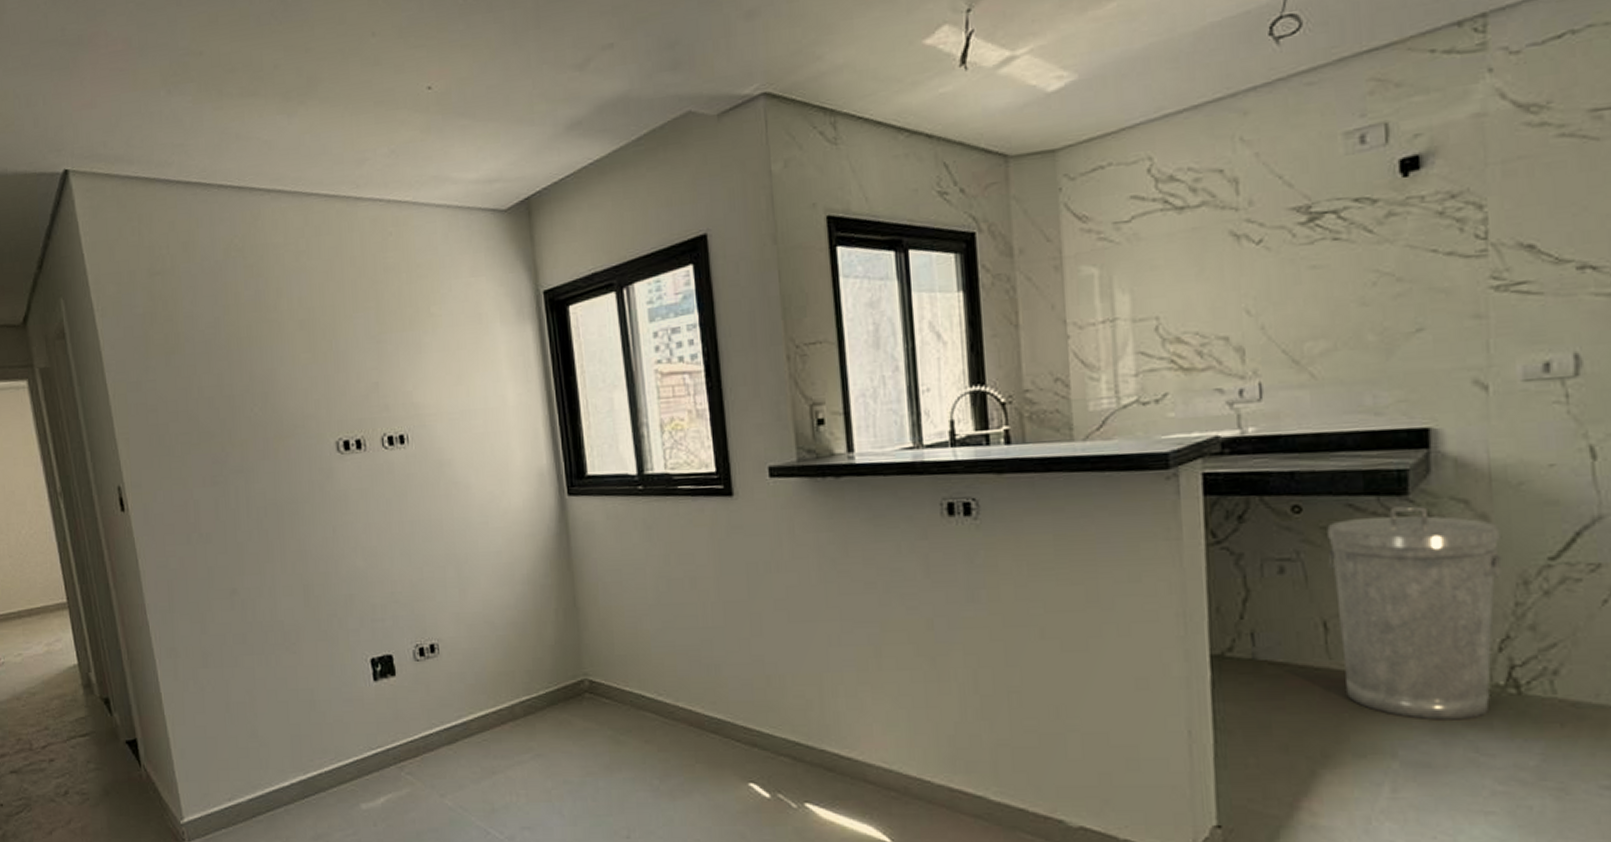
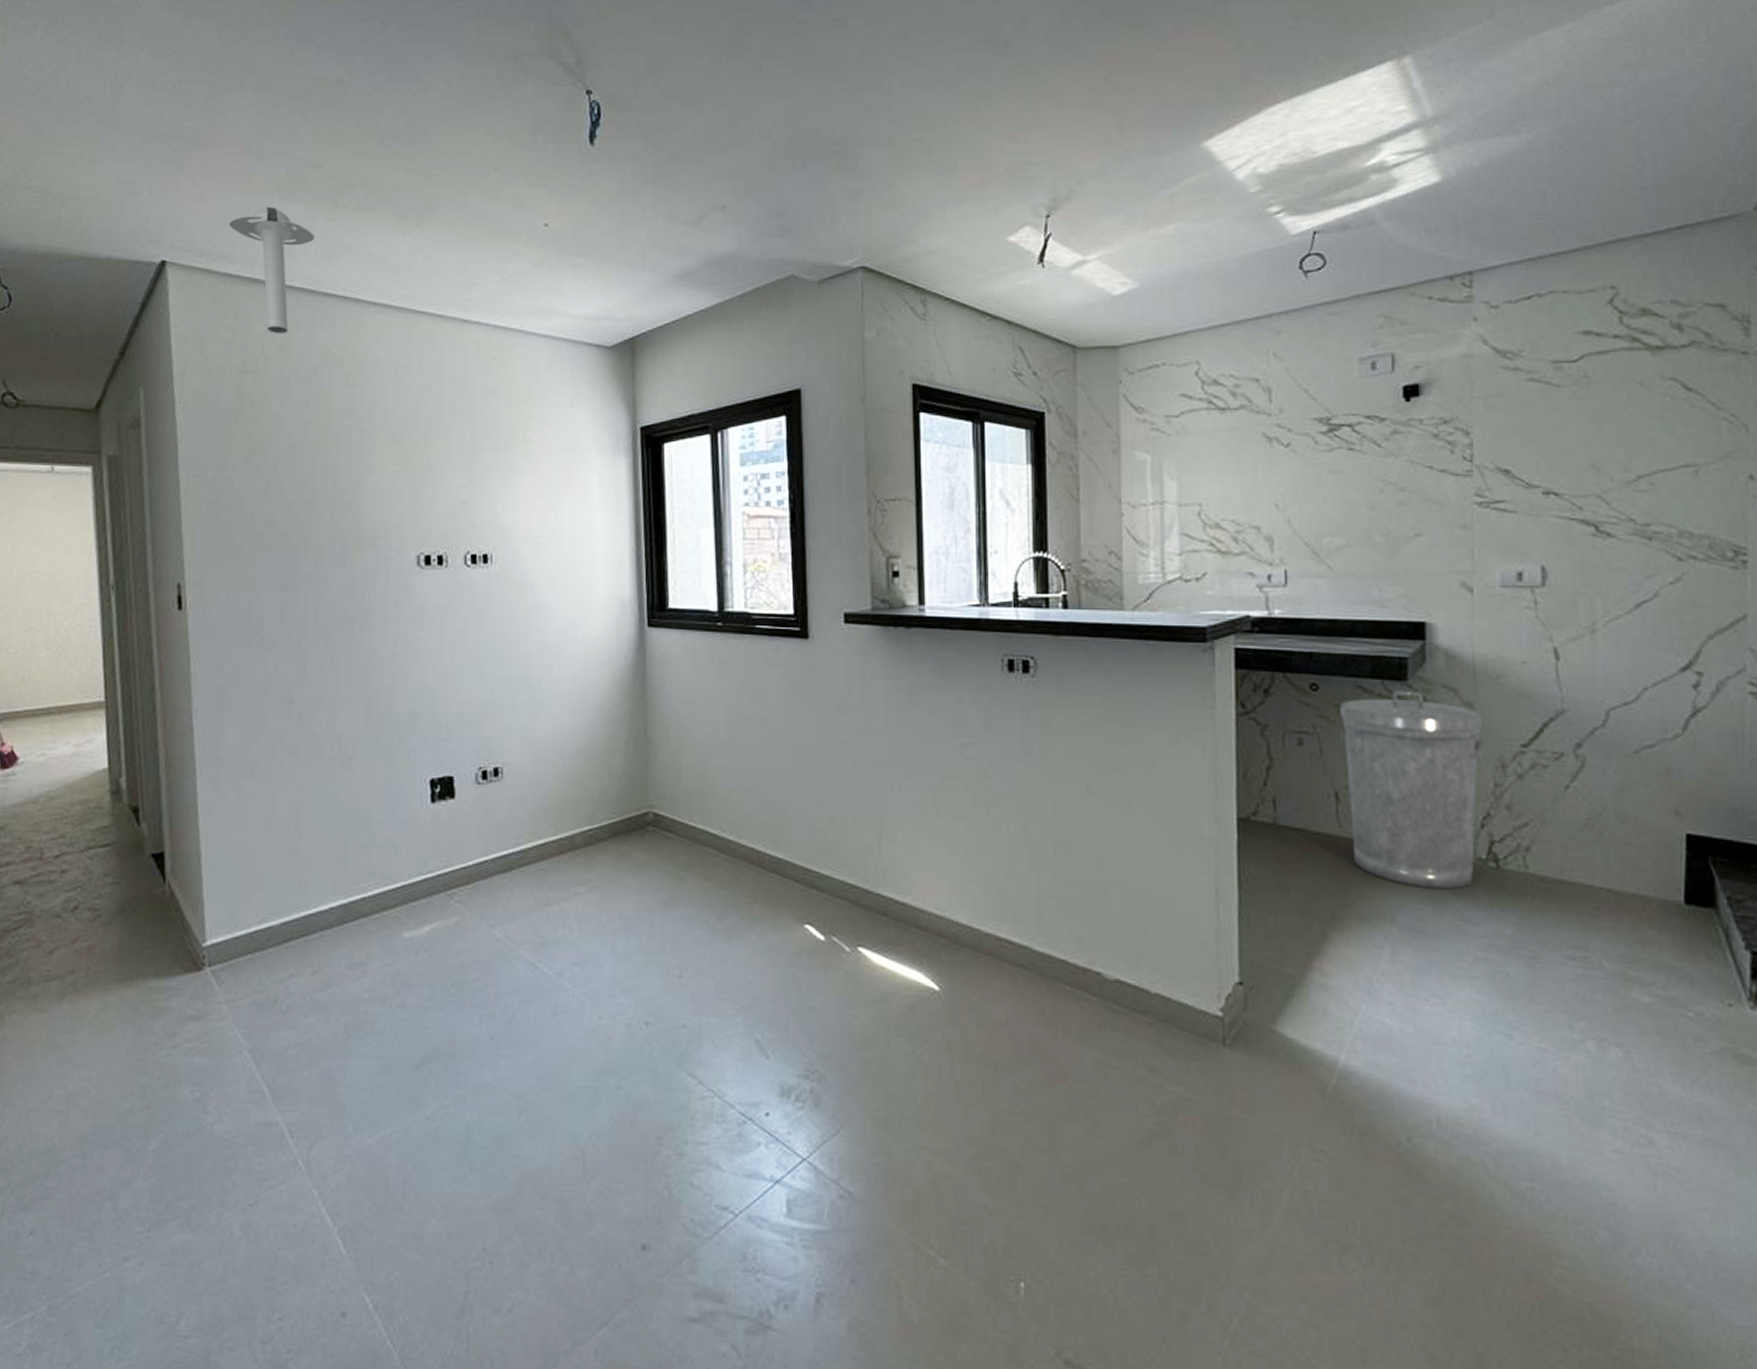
ceiling light: none [121,102,204,232] -> present [228,206,314,334]

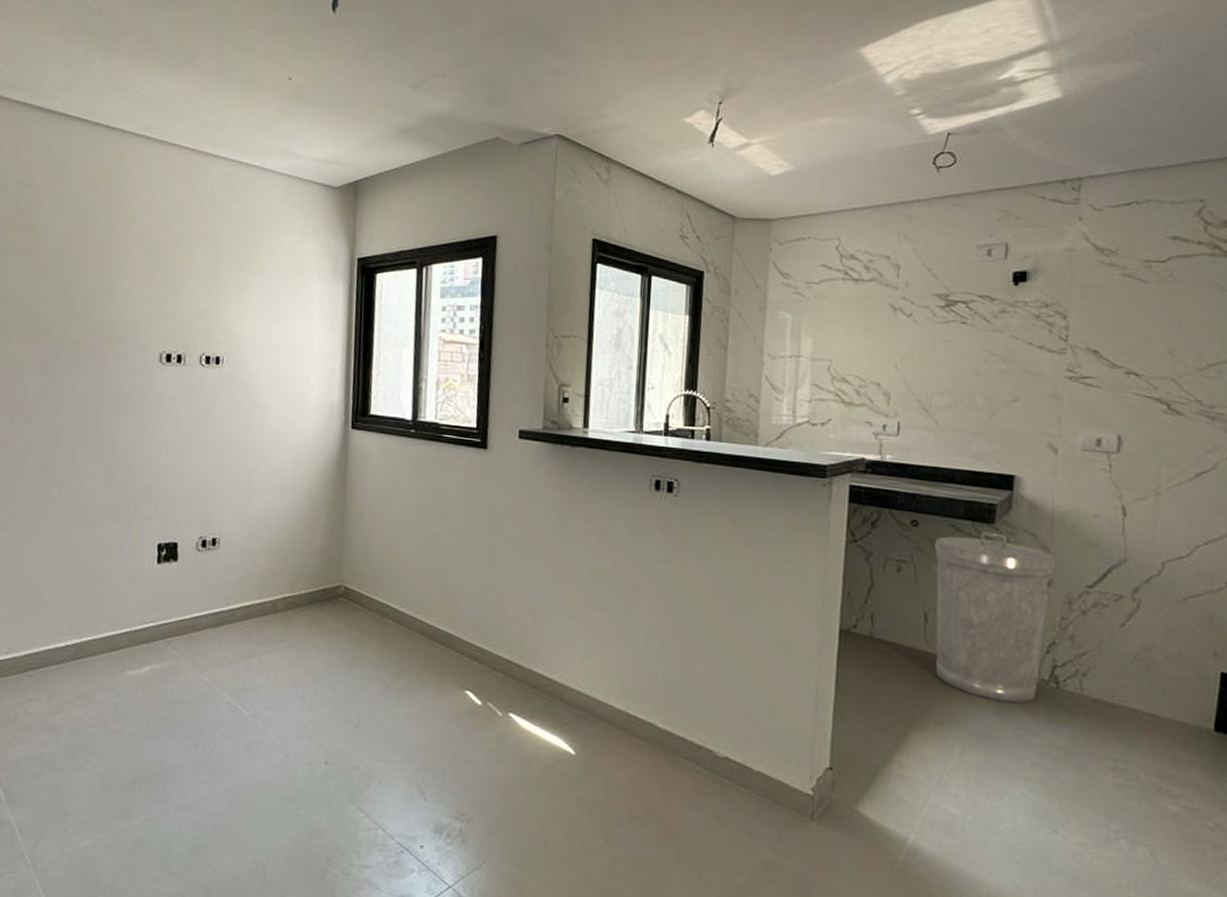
ceiling light: present [228,206,314,334] -> none [18,45,91,156]

